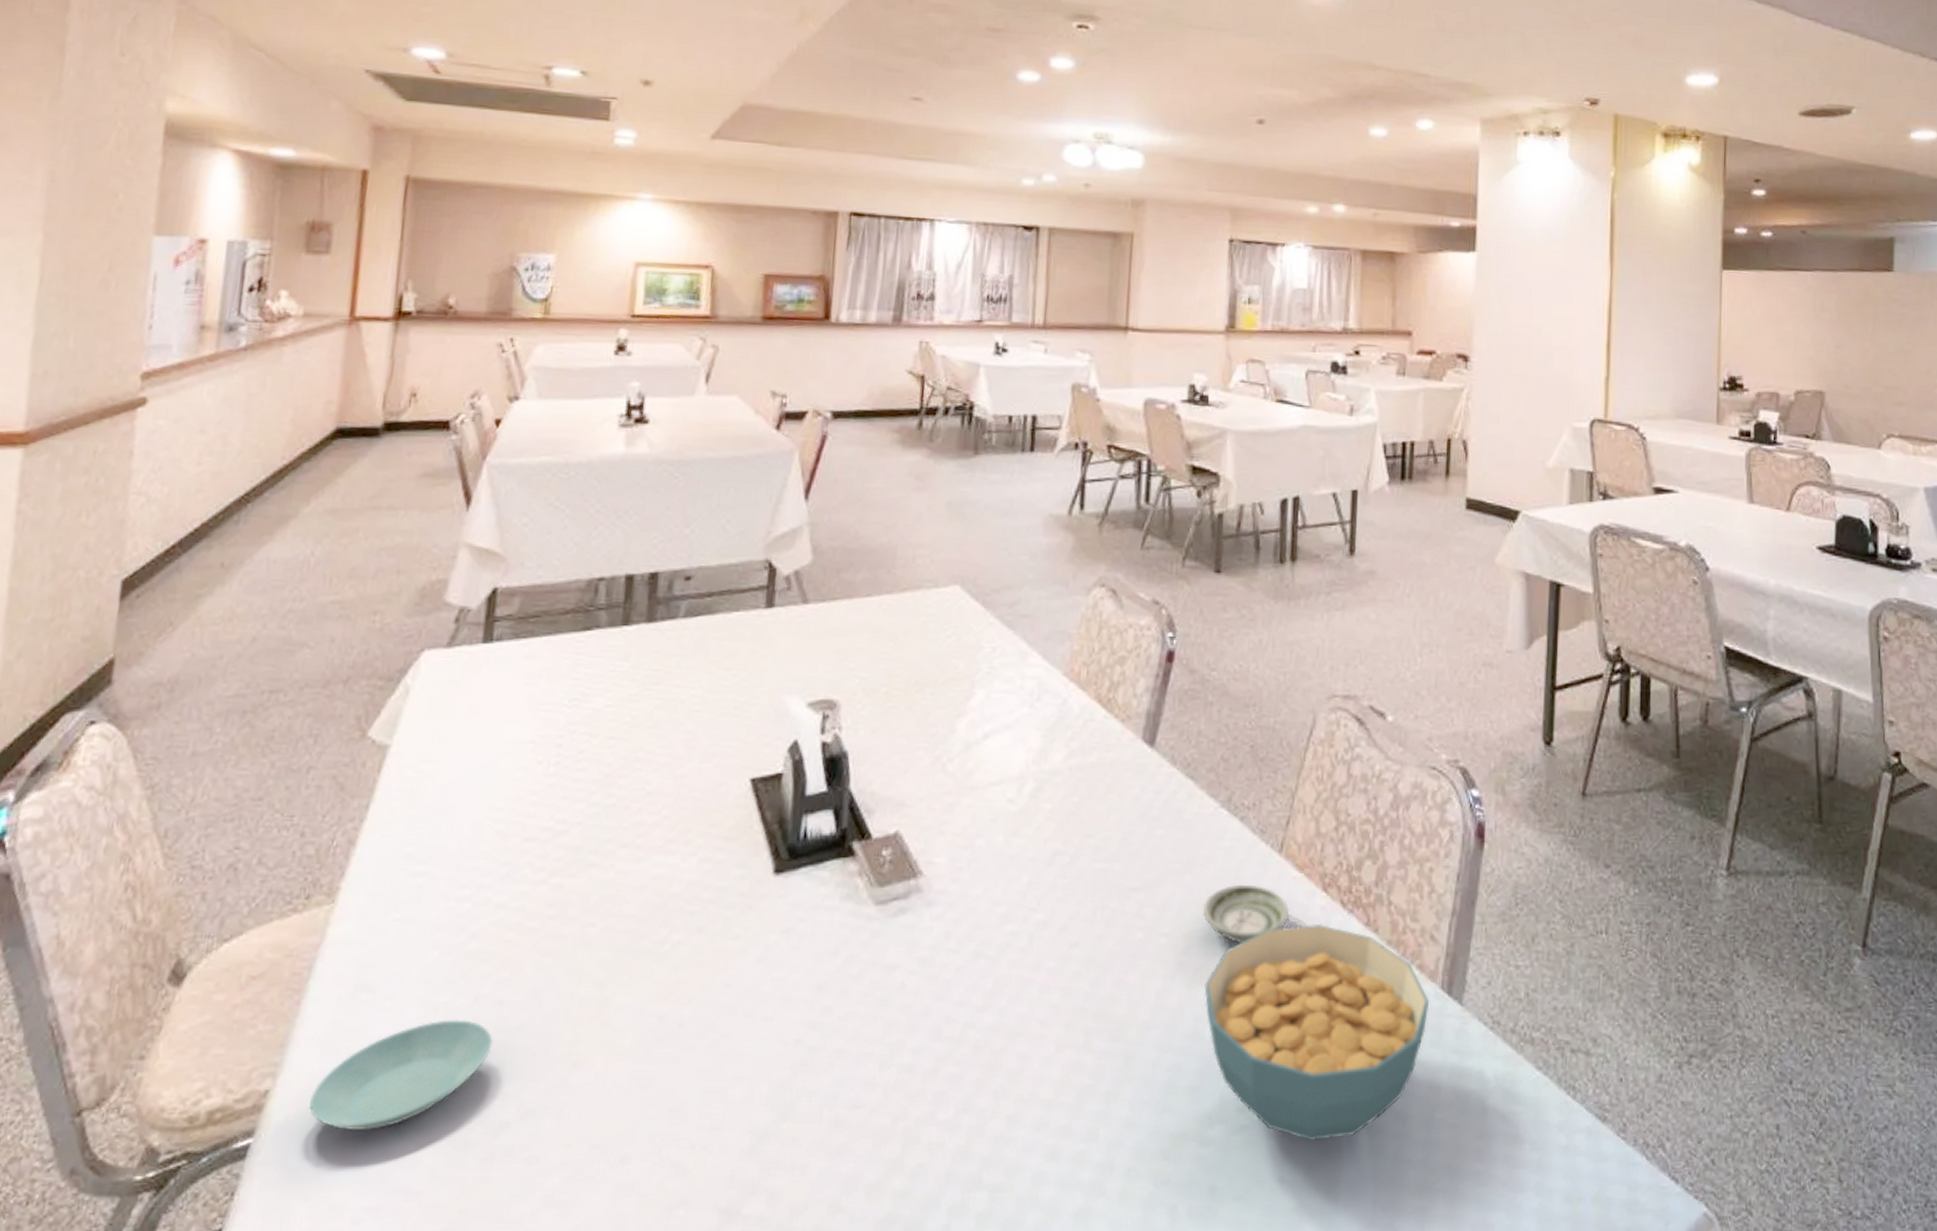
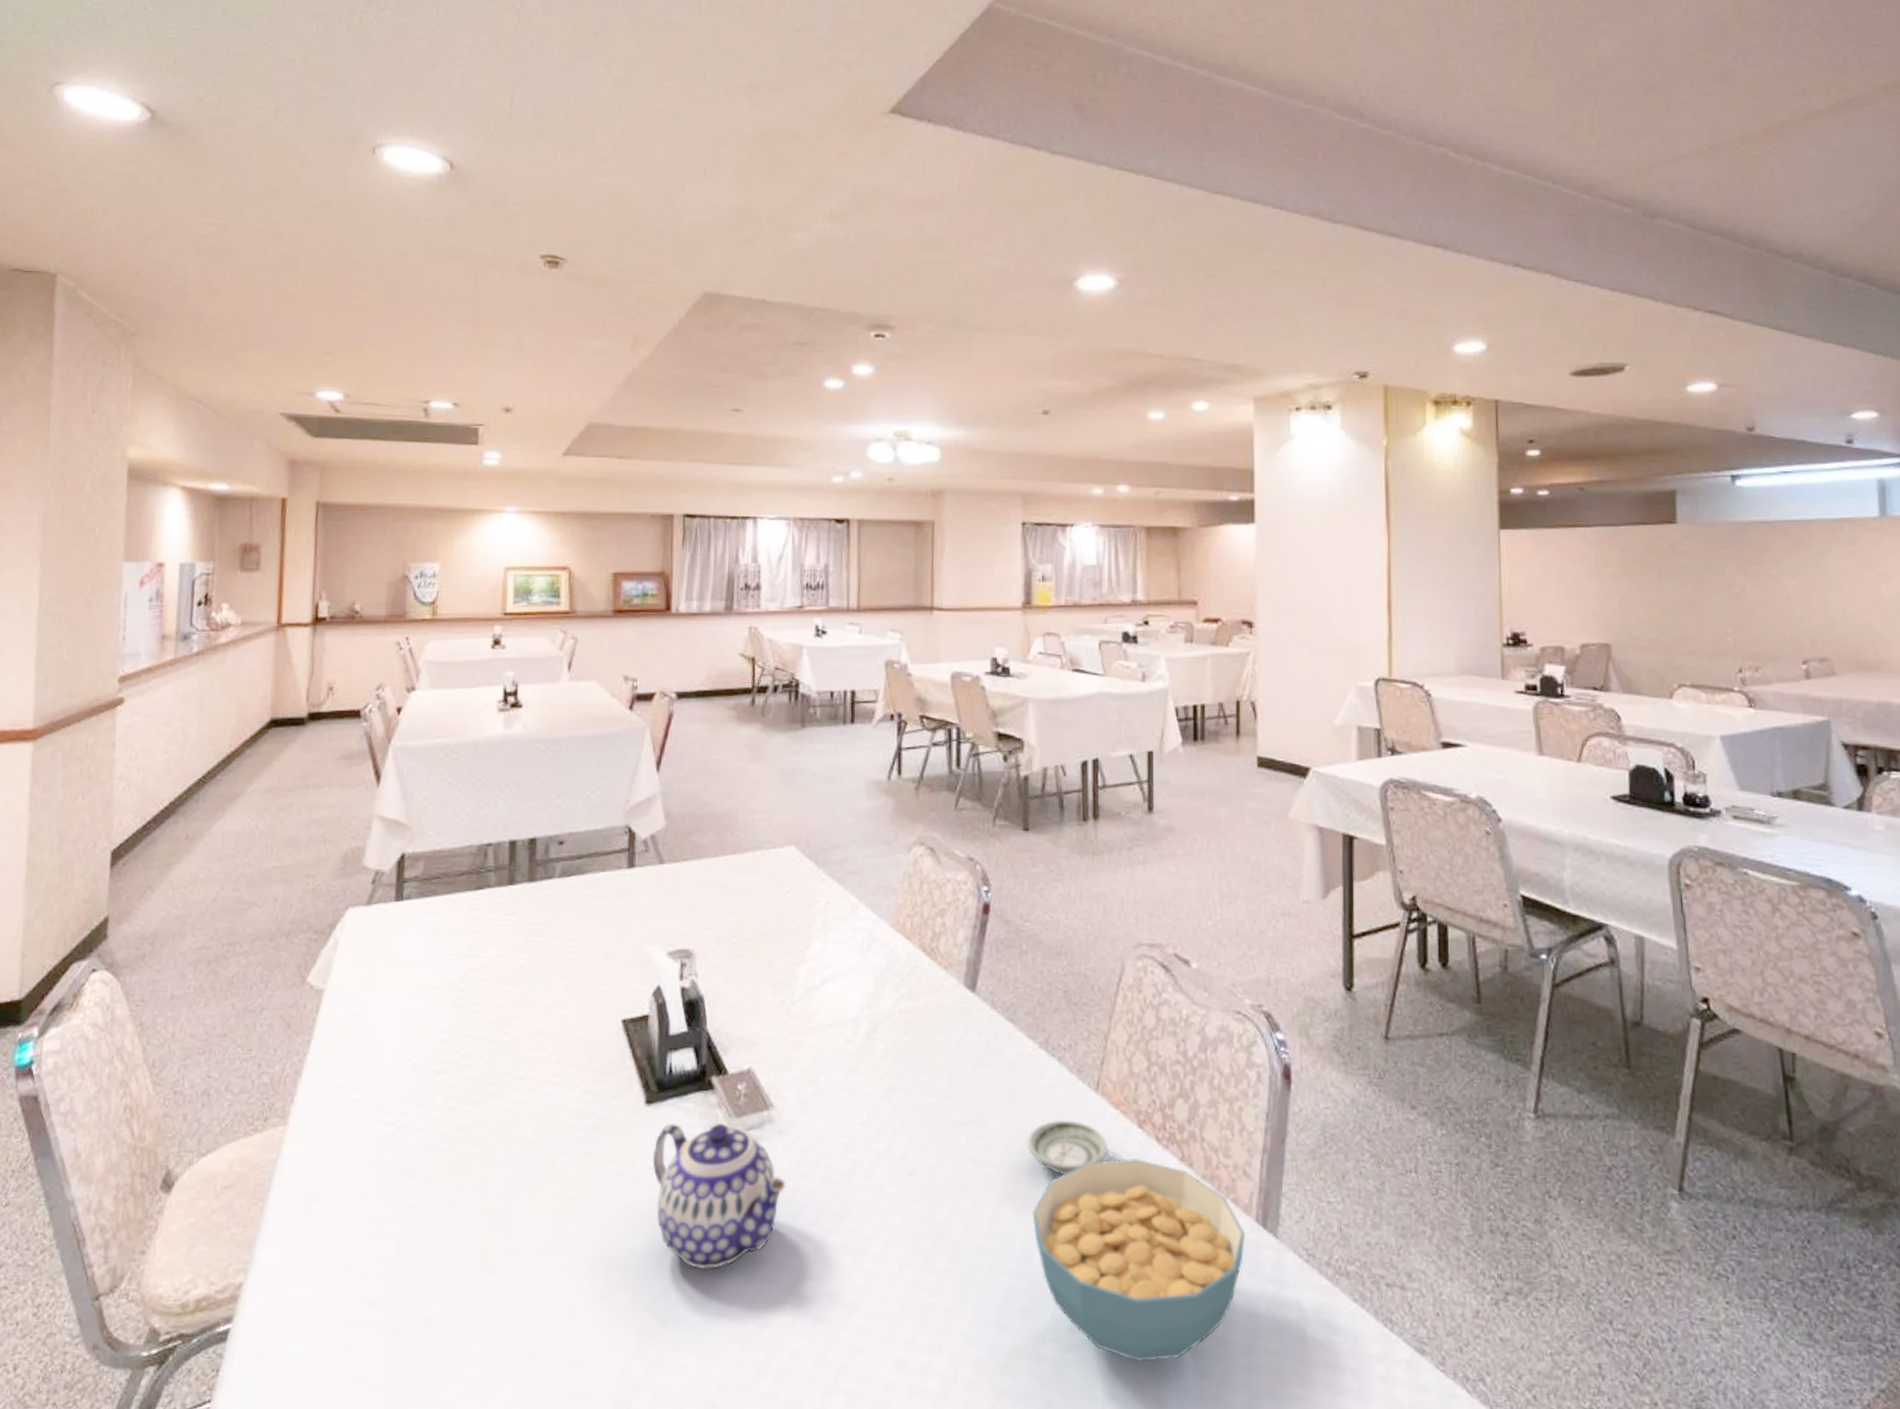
saucer: present [308,1020,493,1132] -> none [273,1227,418,1322]
teapot: none [779,893,933,1058] -> present [652,1122,786,1270]

